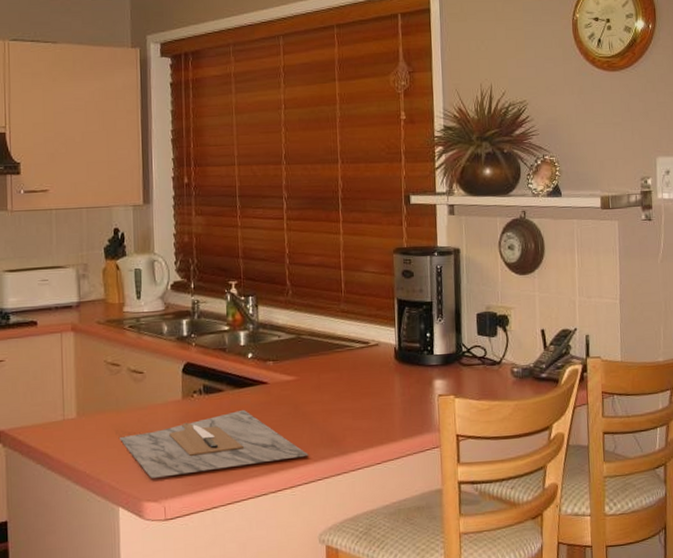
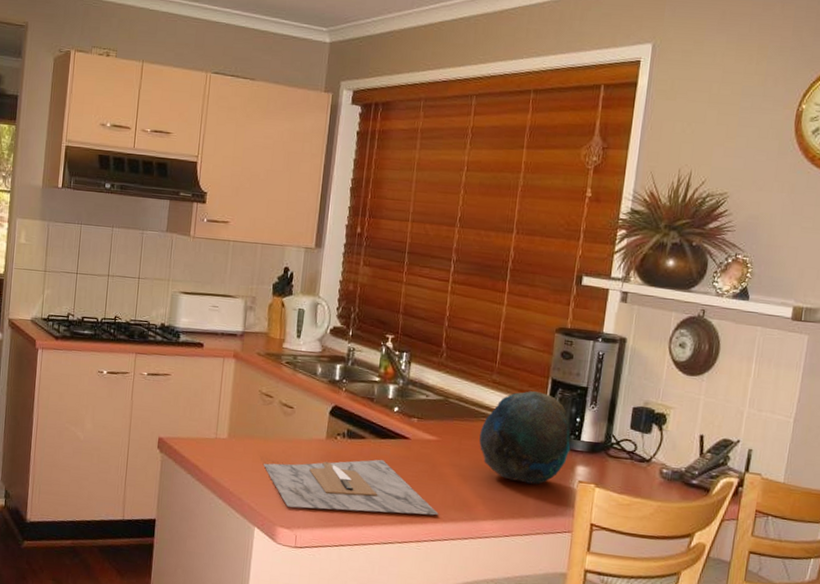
decorative bowl: none [337,314,426,408] -> present [479,391,571,485]

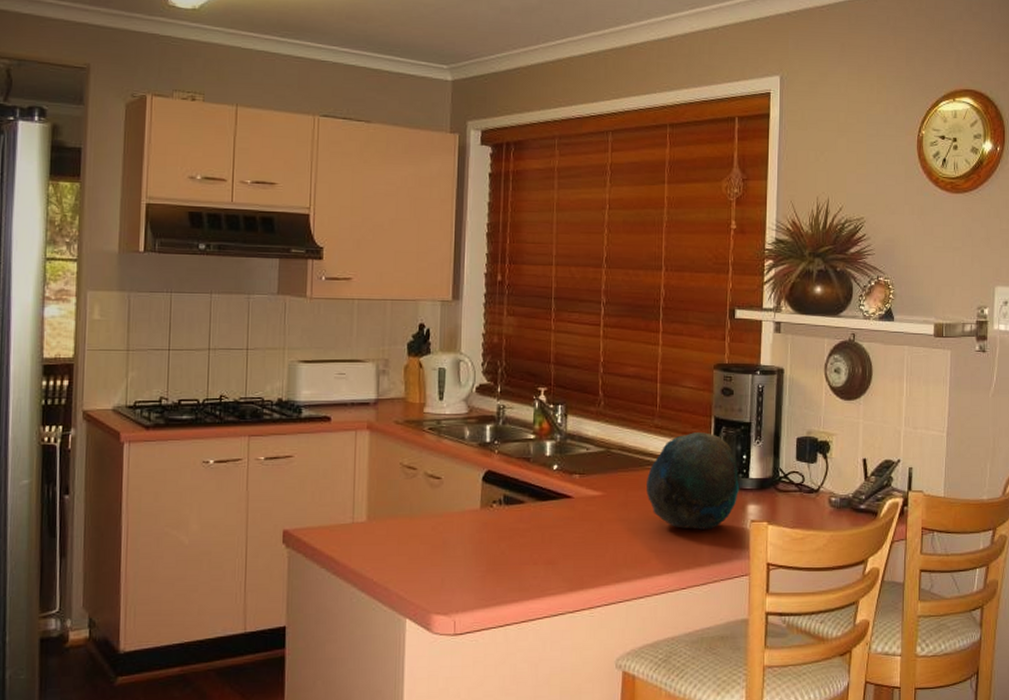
cutting board: present [262,459,439,515] -> none [410,523,611,590]

